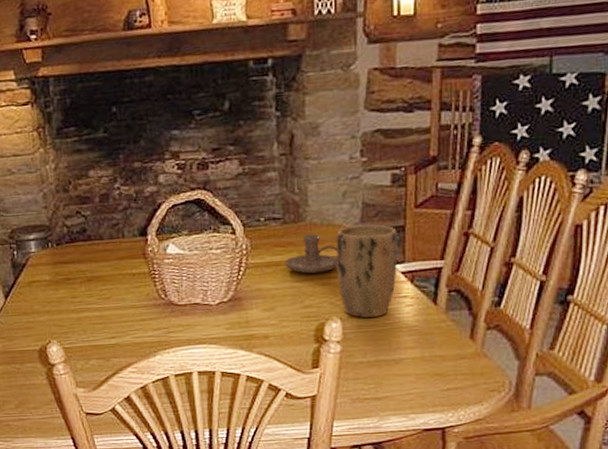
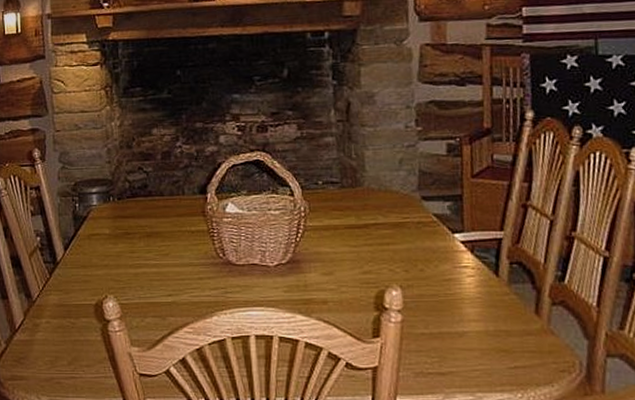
candle holder: present [284,234,338,274] -> none [343,200,397,239]
plant pot: present [336,224,398,318] -> none [394,192,457,287]

